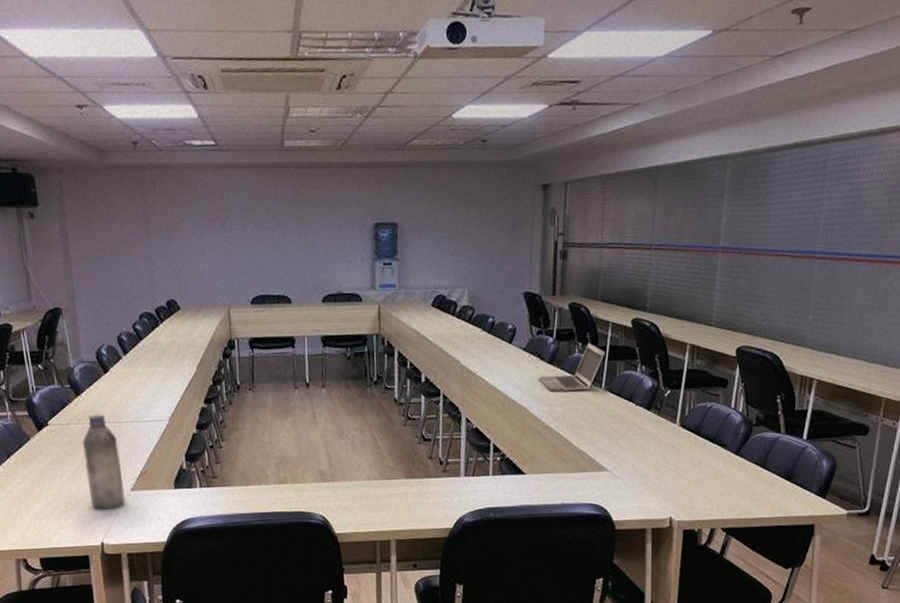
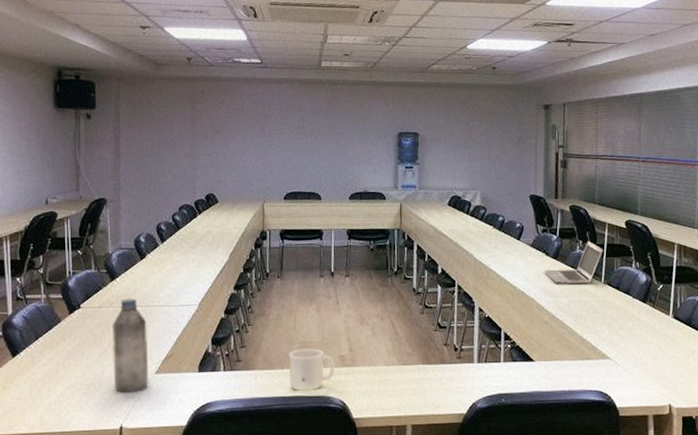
mug: none [266,463,314,508] -> present [289,348,335,392]

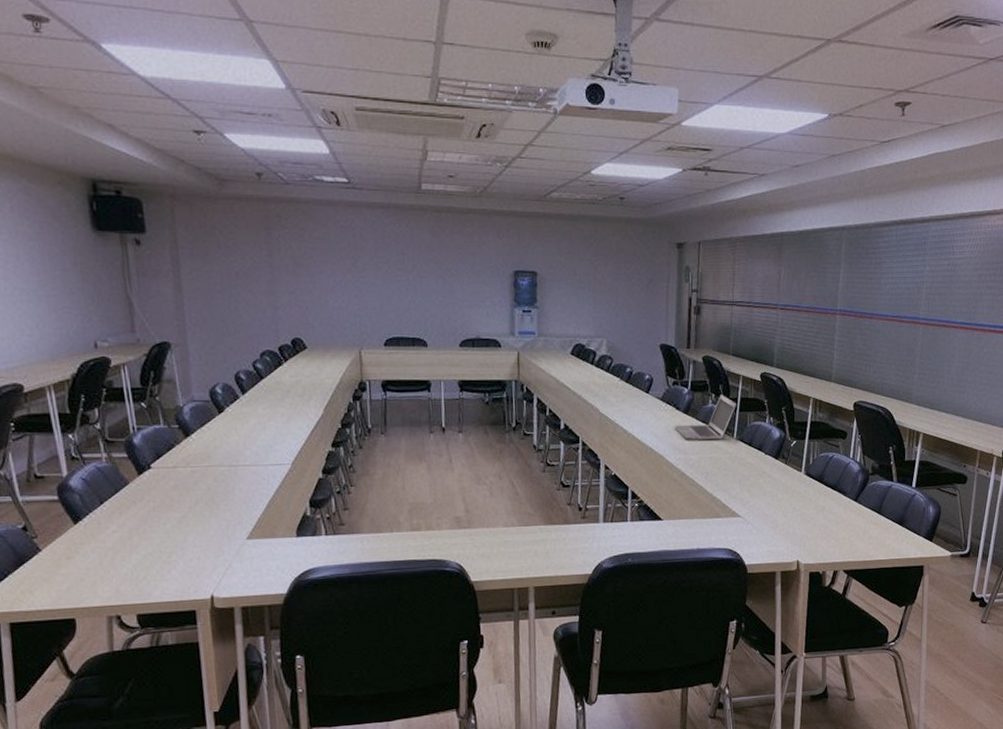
water bottle: present [111,298,149,393] -> none [190,457,240,560]
mug: present [289,348,335,392] -> none [398,509,450,556]

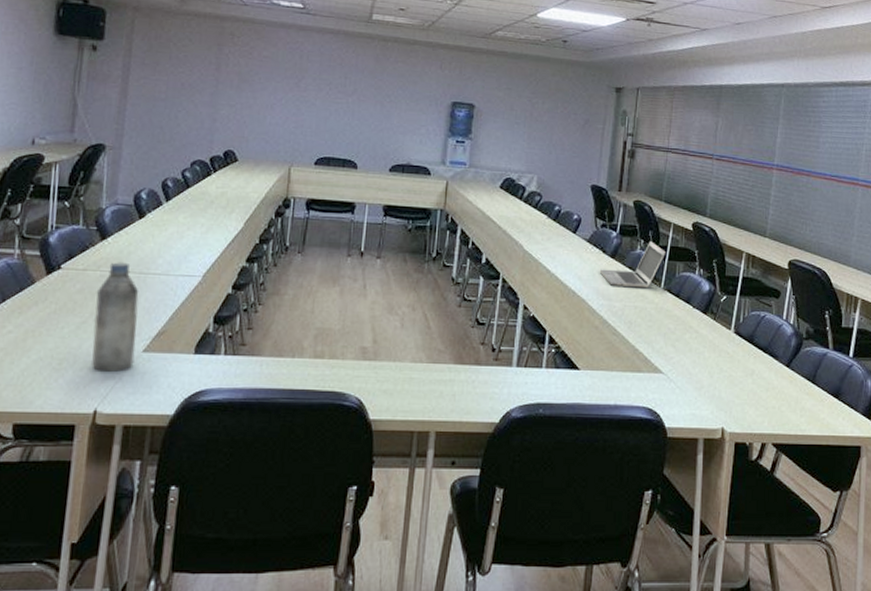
water bottle: none [190,457,240,560] -> present [90,262,139,372]

